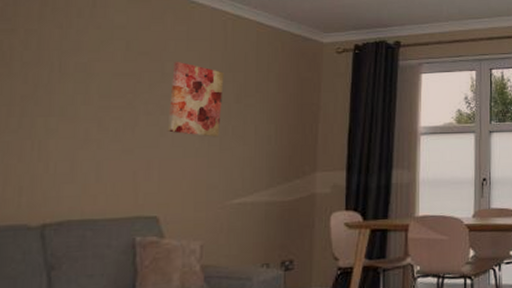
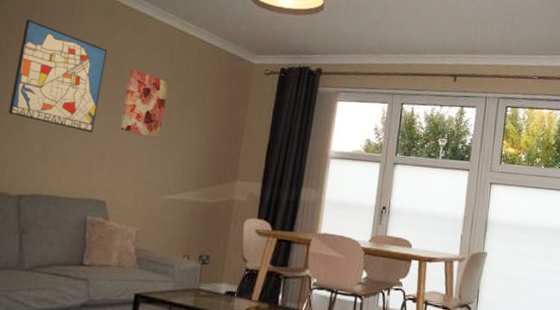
wall art: none [19,16,143,141] -> present [8,19,107,133]

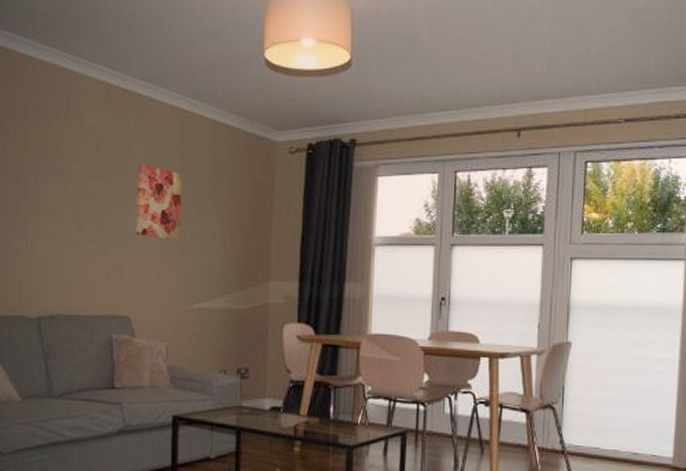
wall art: present [8,19,107,133] -> none [15,118,110,242]

